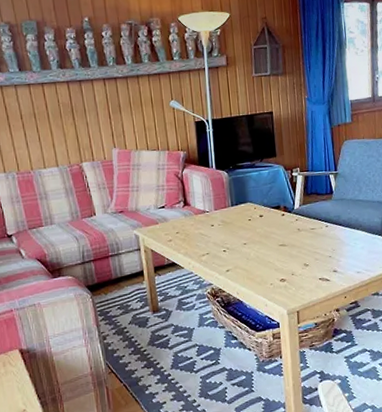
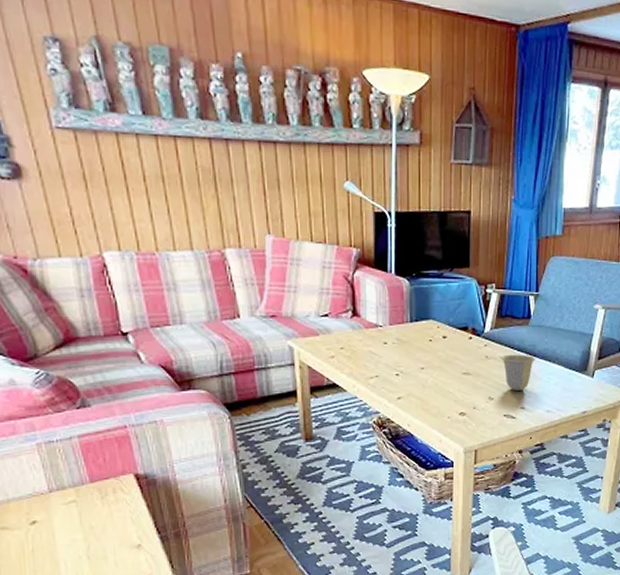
cup: none [311,224,342,257] -> present [501,354,536,391]

